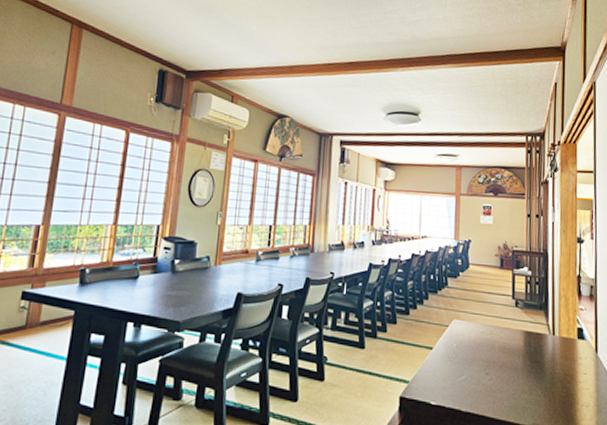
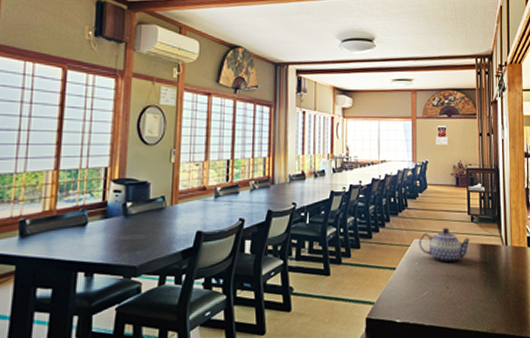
teapot: none [458,310,515,348] -> present [419,227,471,263]

